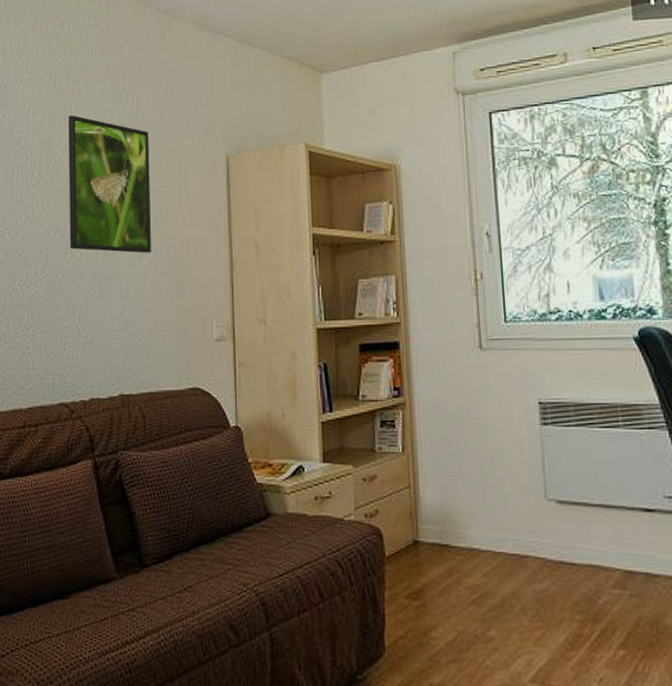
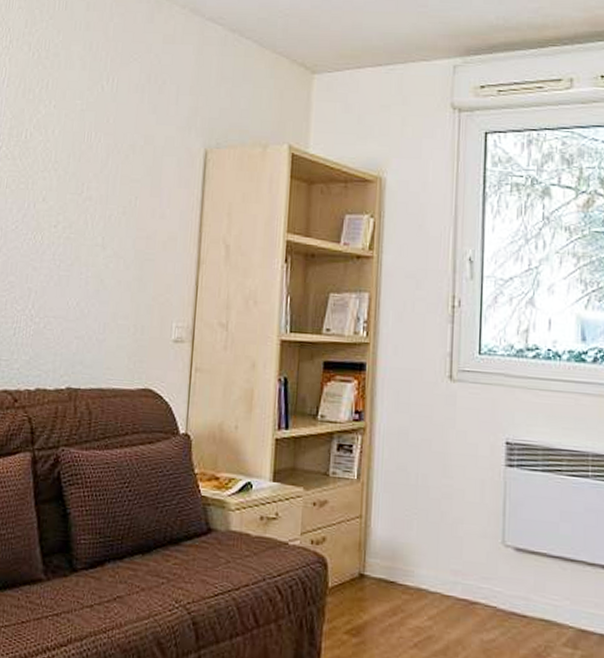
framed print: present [68,115,151,253] -> none [31,90,127,243]

